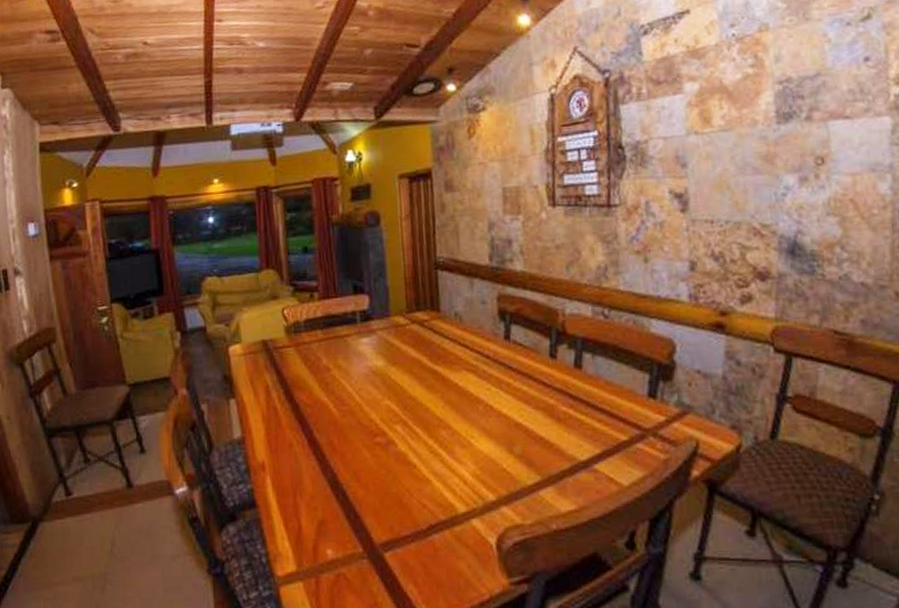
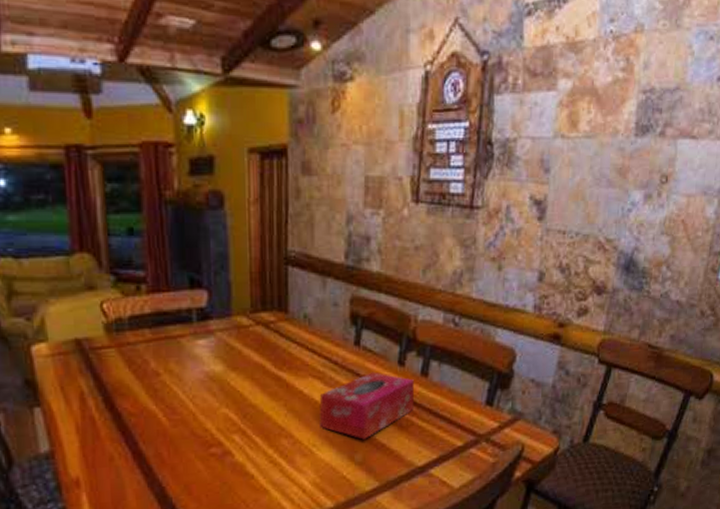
tissue box: none [474,364,571,432] -> present [319,371,415,440]

